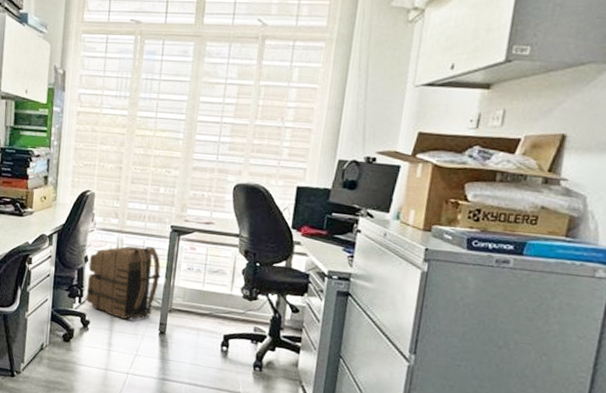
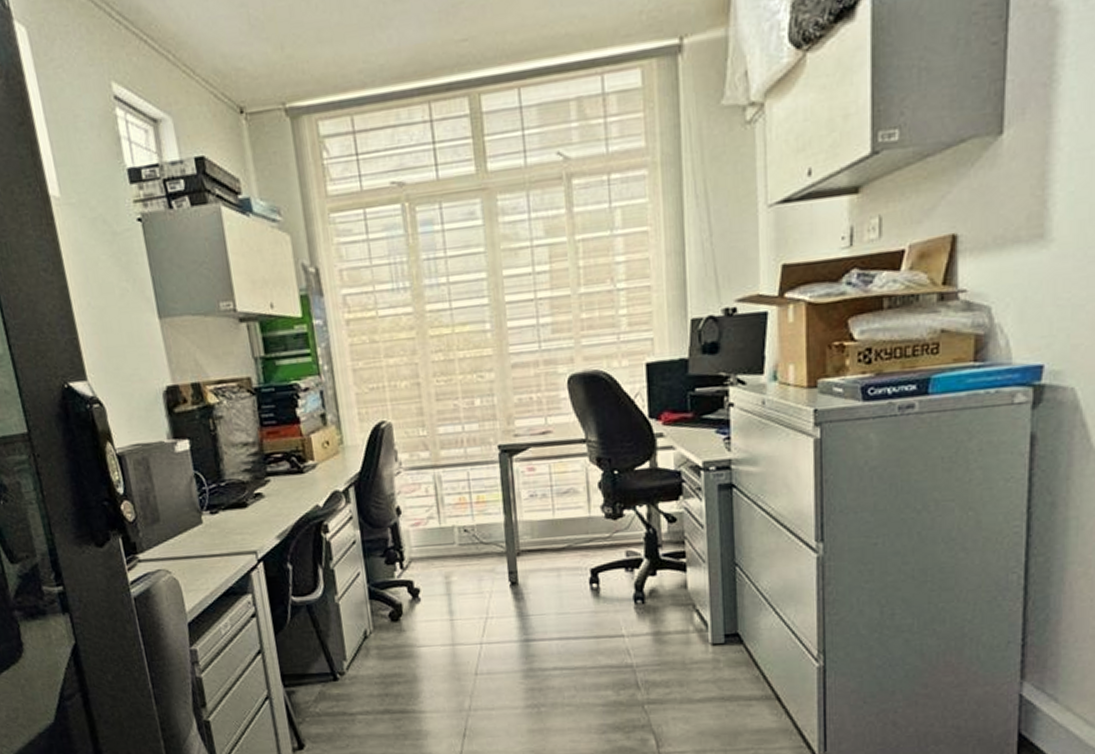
backpack: present [86,246,161,320] -> none [402,478,498,577]

